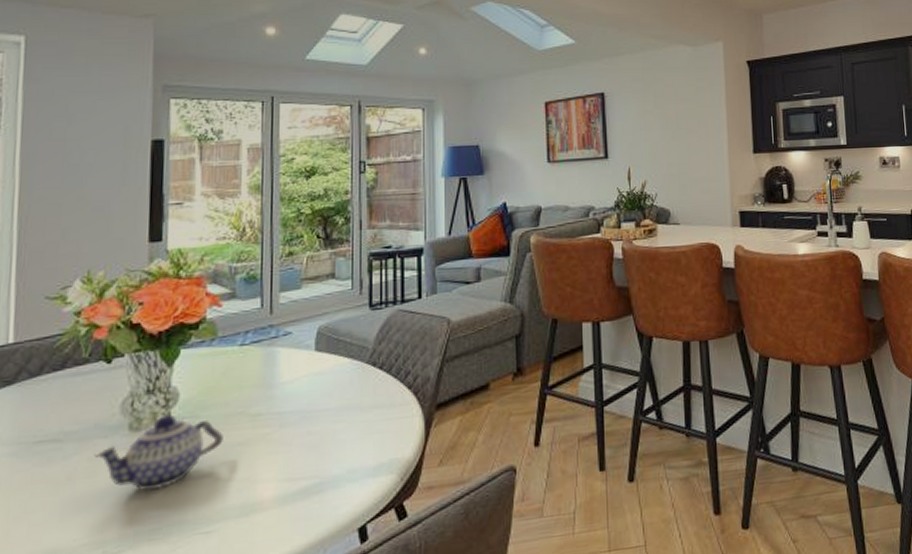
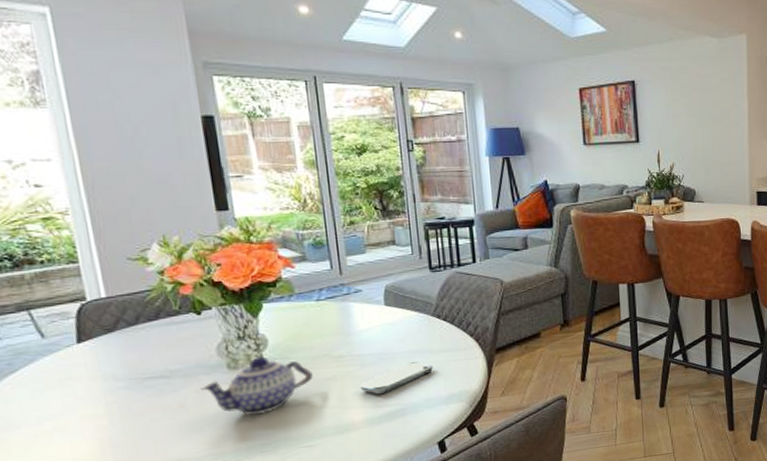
smartphone: none [275,421,361,464] -> present [360,362,433,395]

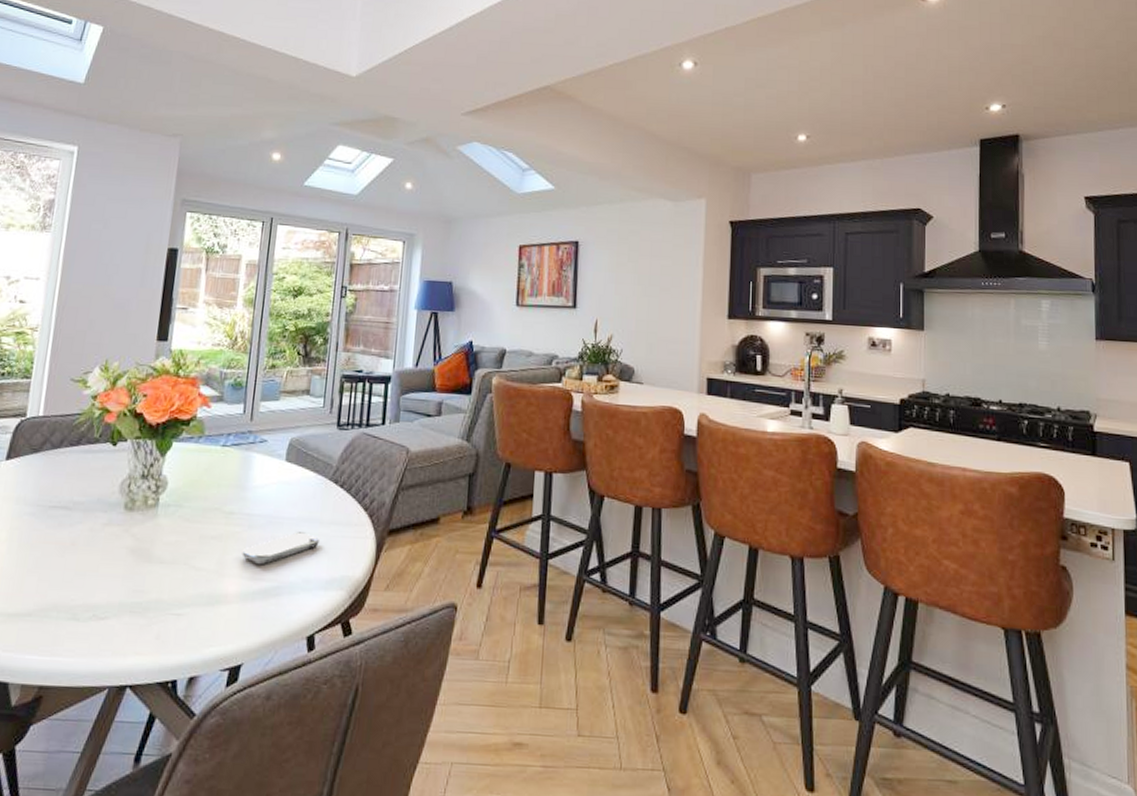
teapot: present [200,356,313,416] -> none [94,500,201,567]

